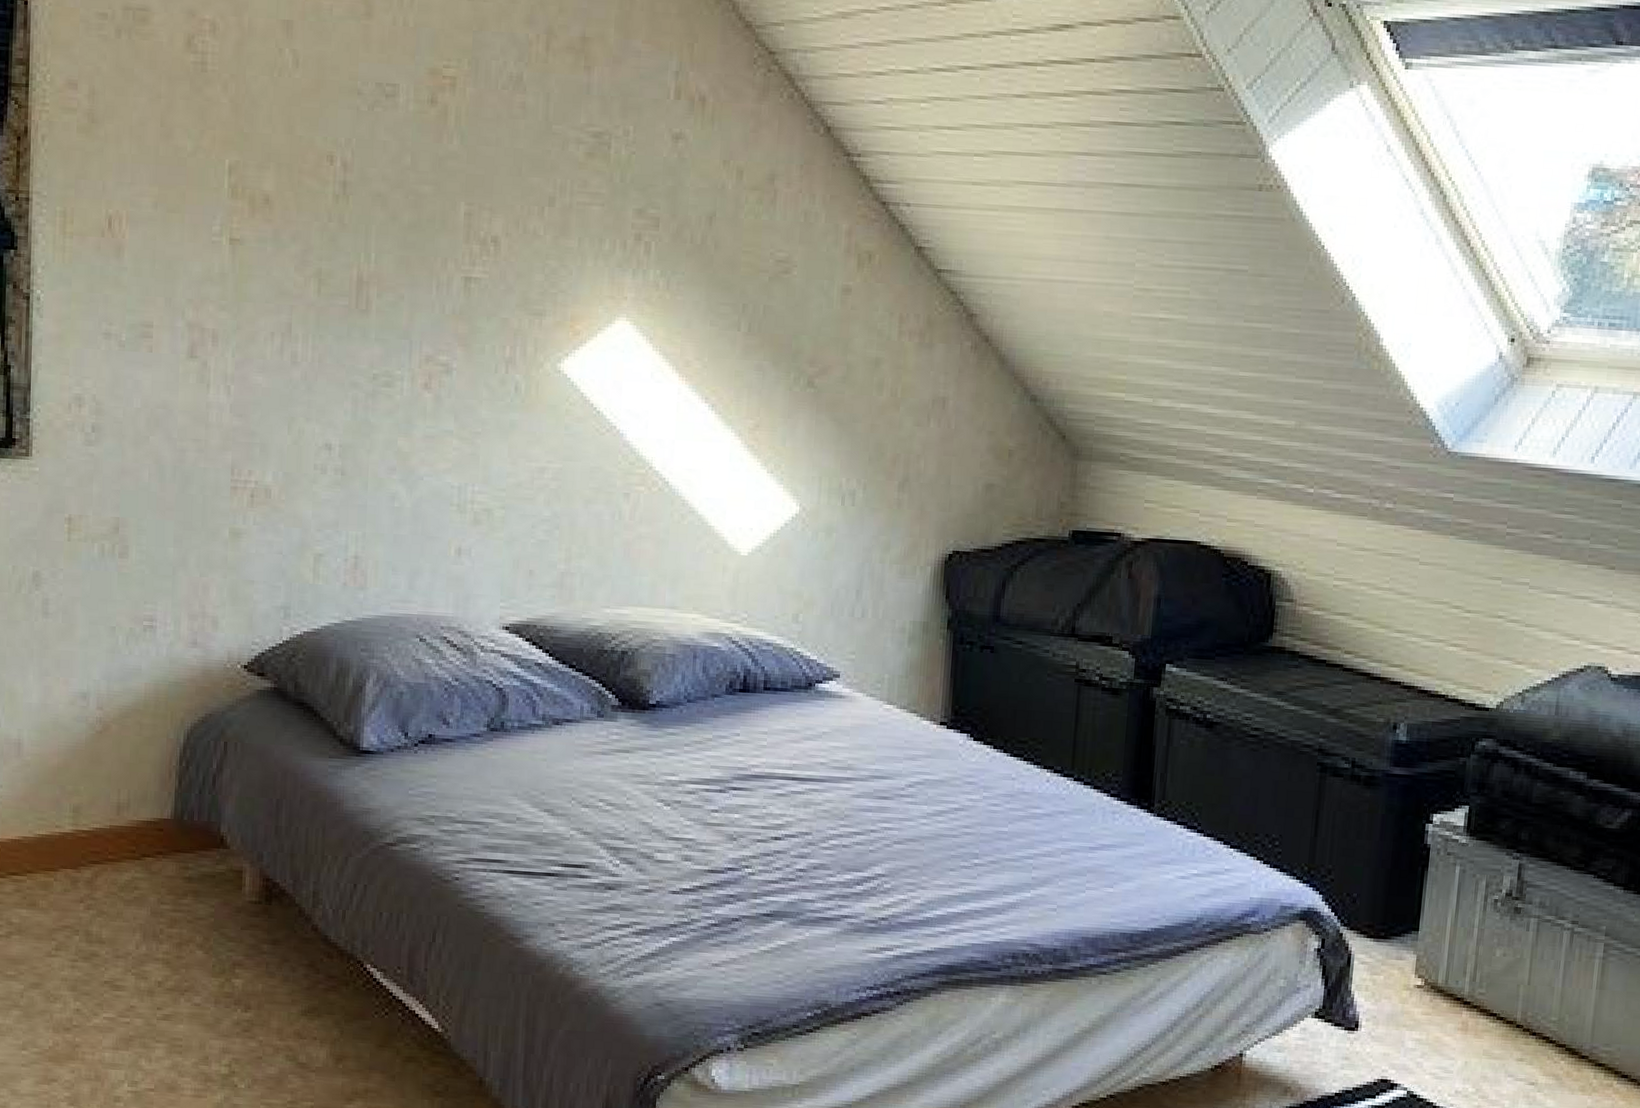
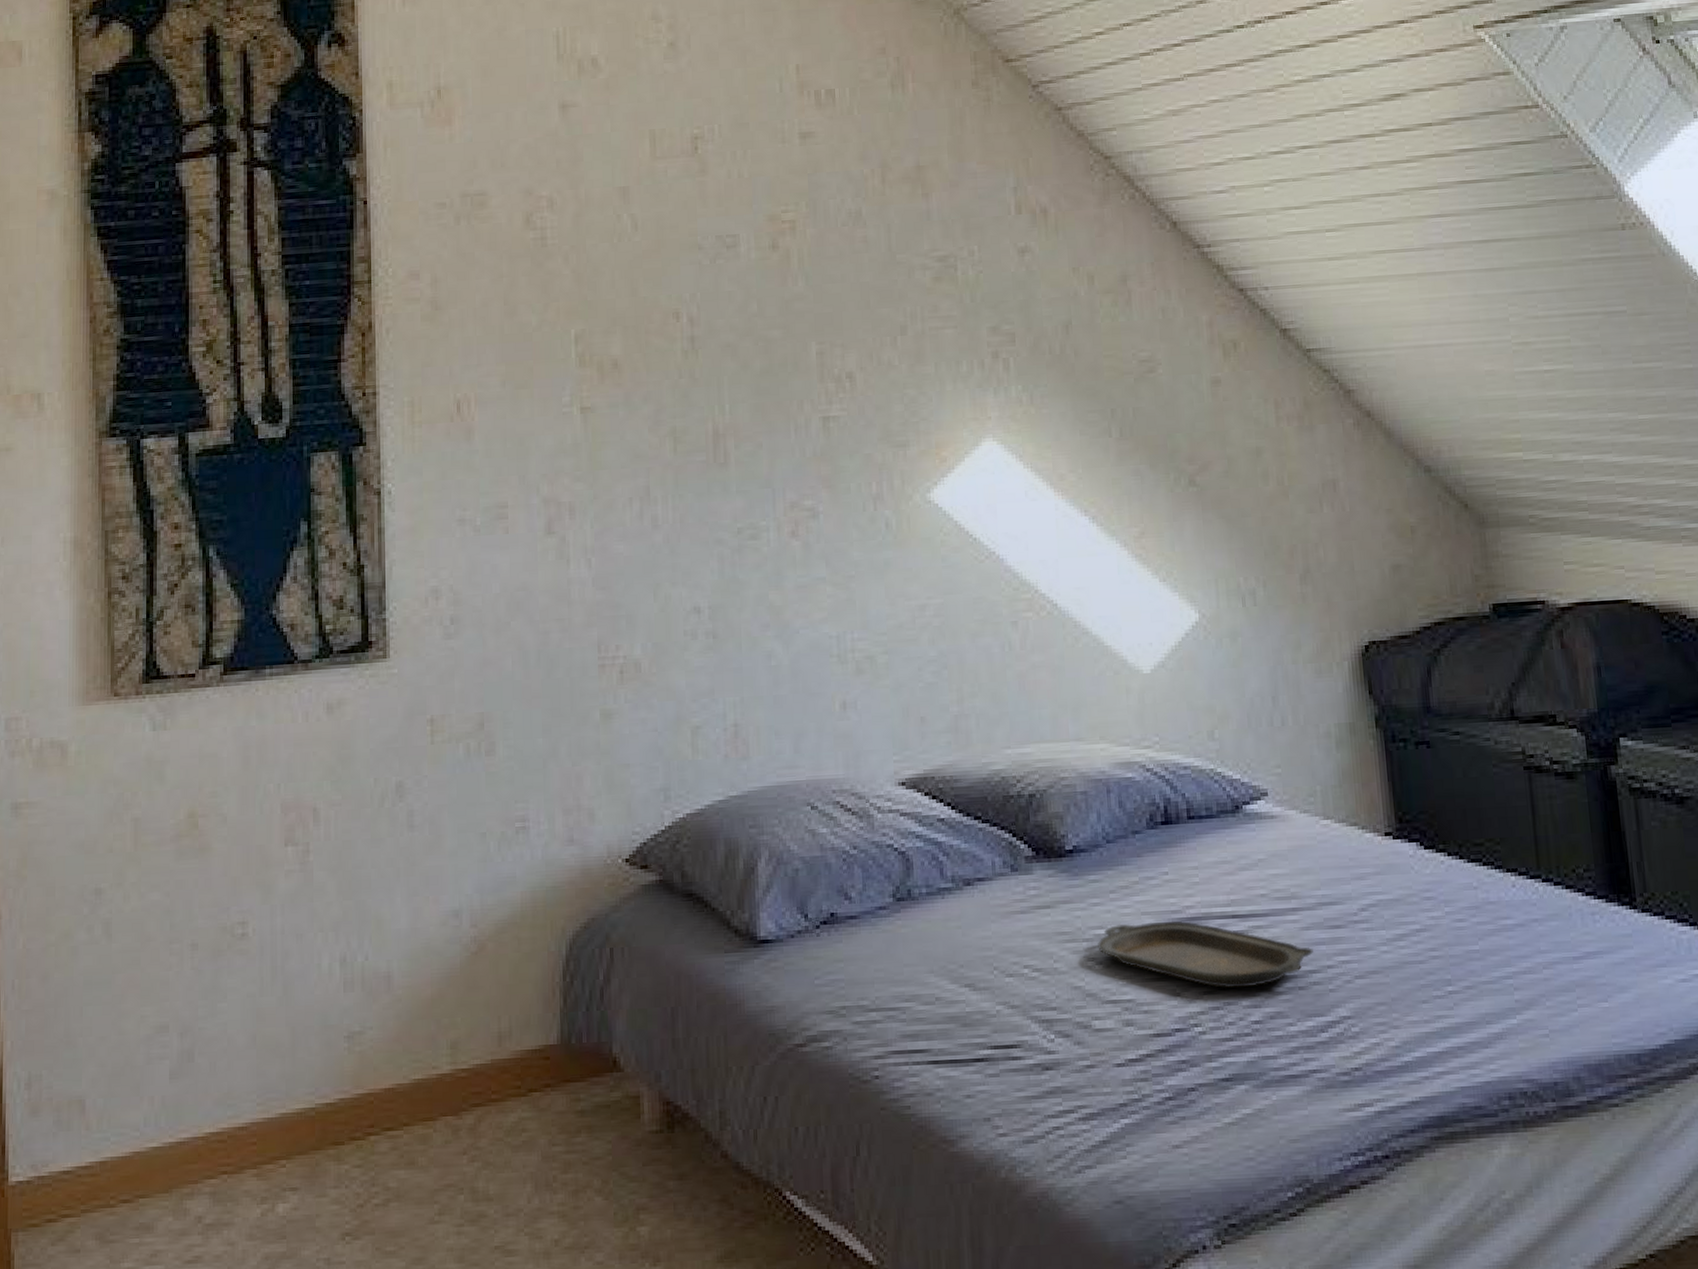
serving tray: none [668,773,860,840] -> present [1098,920,1313,989]

